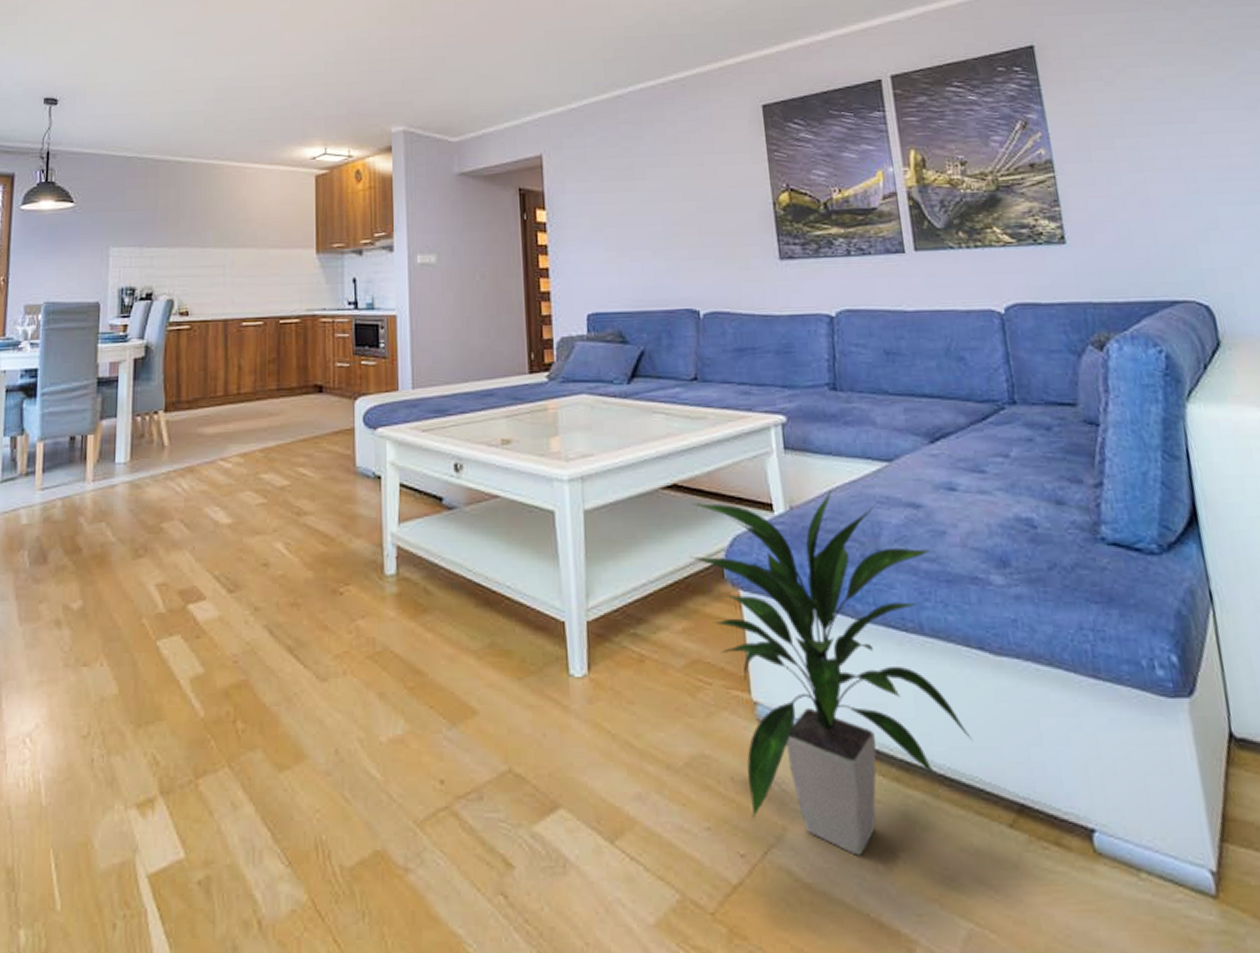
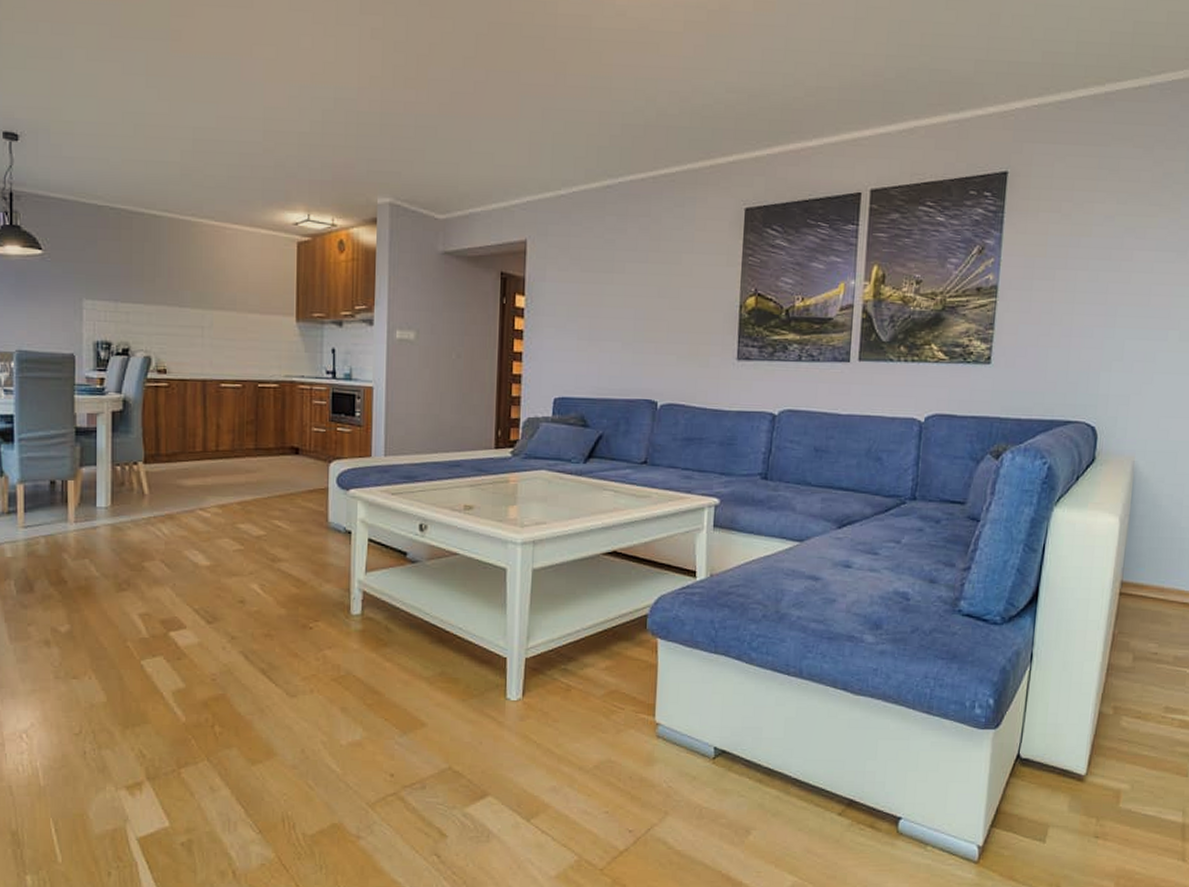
indoor plant: present [691,488,974,856] -> none [620,560,825,832]

